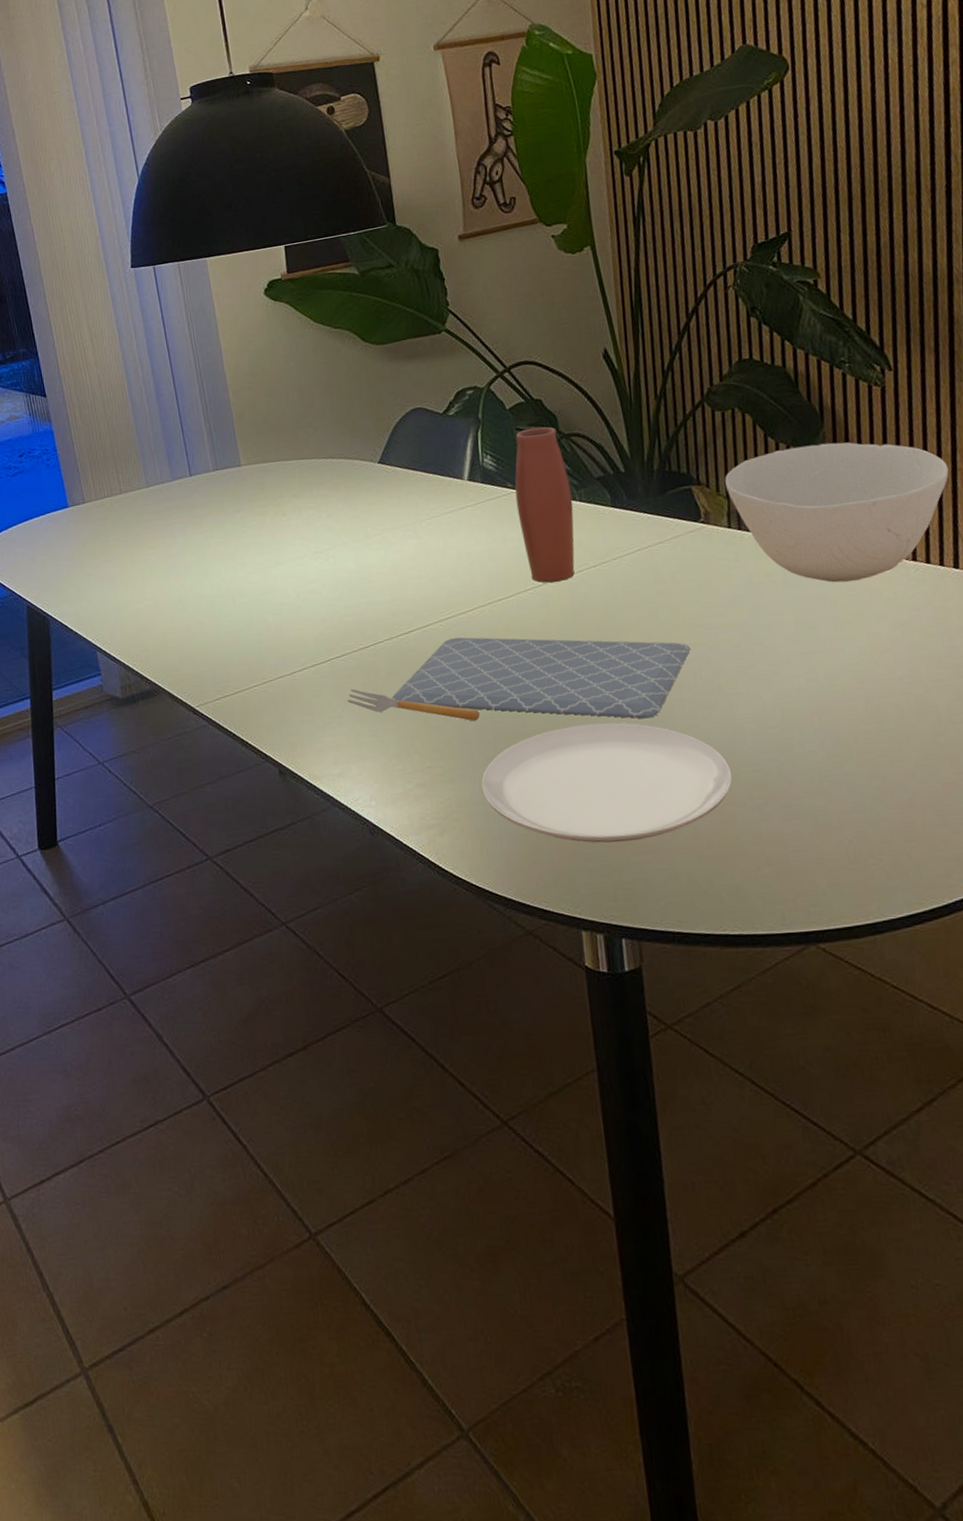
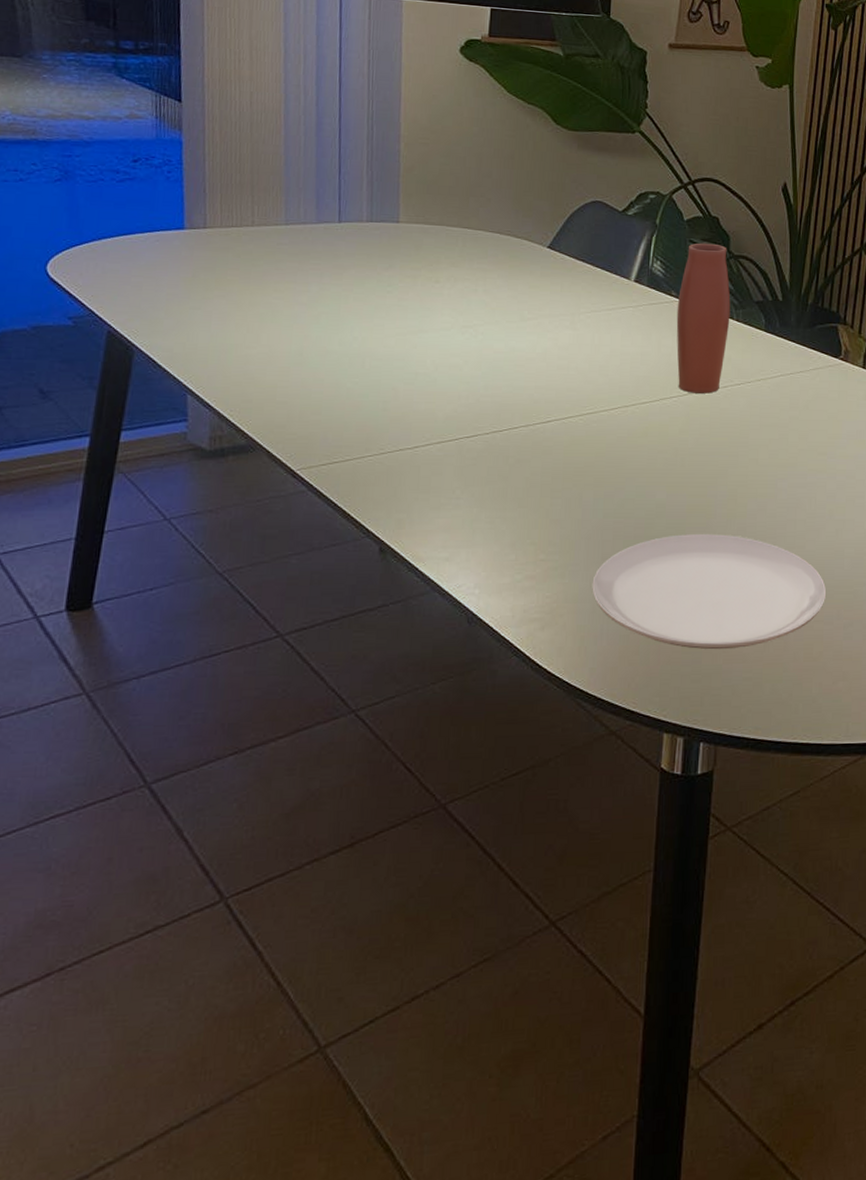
fork: present [347,688,481,722] -> none [468,471,604,519]
placemat: present [391,637,691,719] -> none [516,433,811,534]

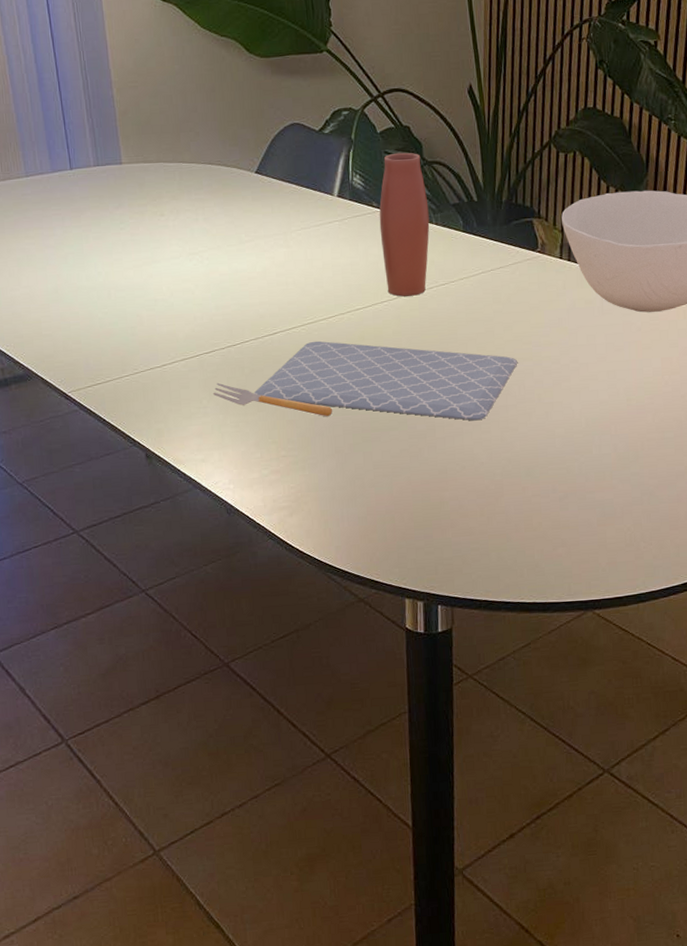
fork: none [468,471,604,519] -> present [212,382,333,417]
placemat: none [516,433,811,534] -> present [254,340,518,421]
plate: present [592,534,826,650] -> none [329,423,541,526]

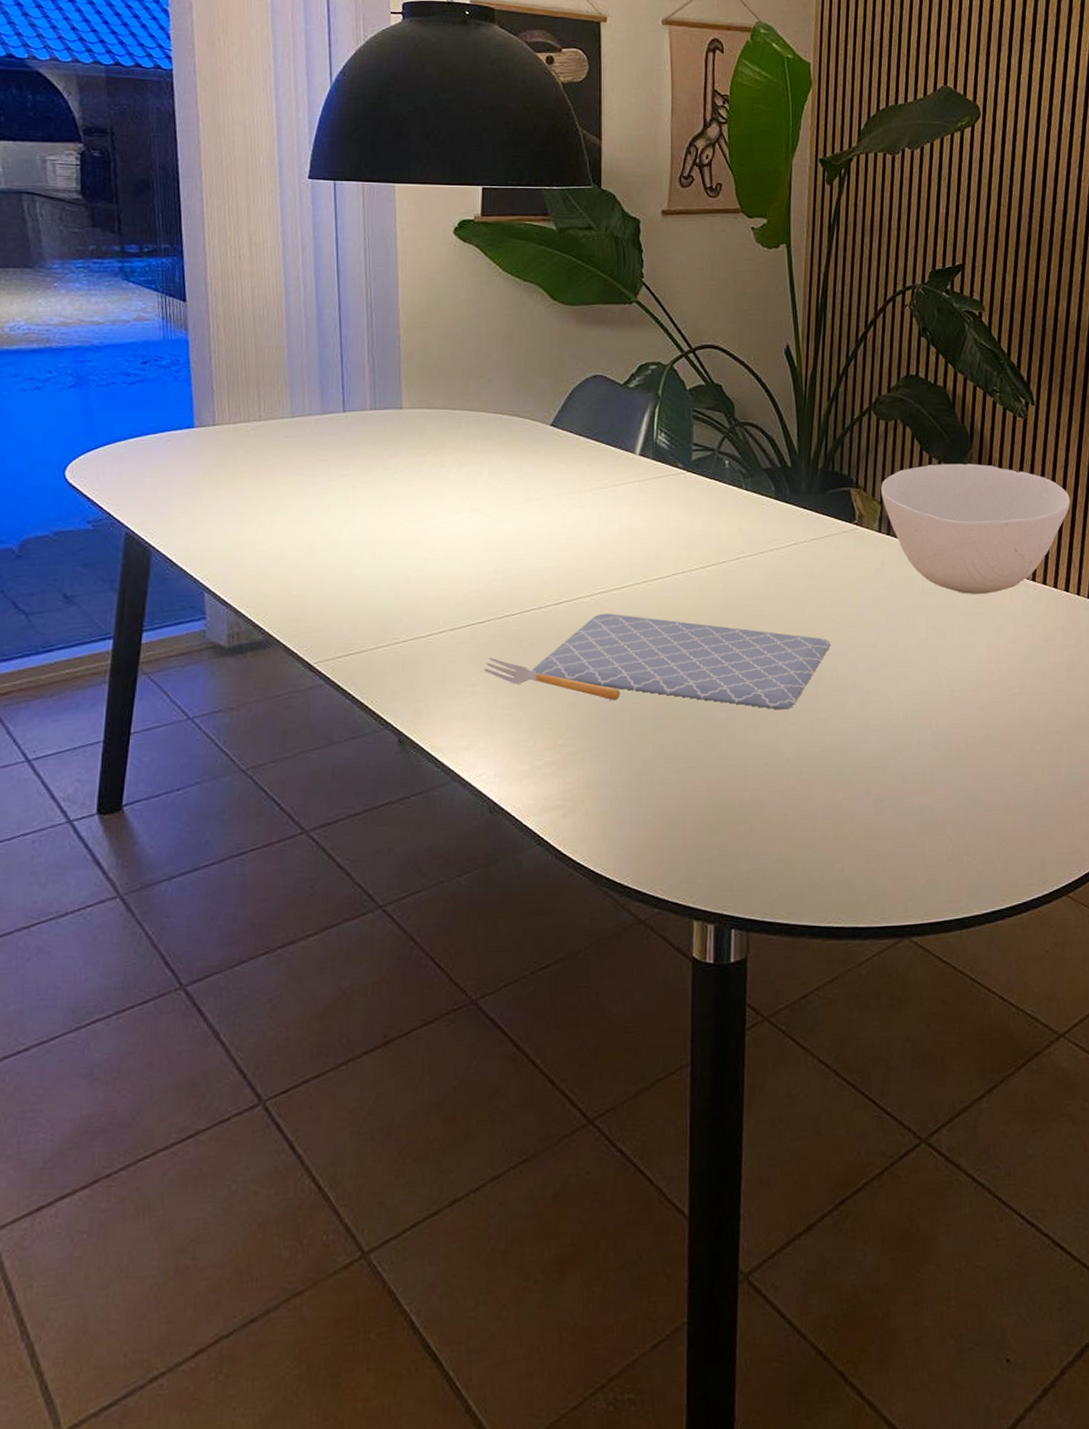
vase: present [379,152,430,297] -> none [684,411,739,567]

